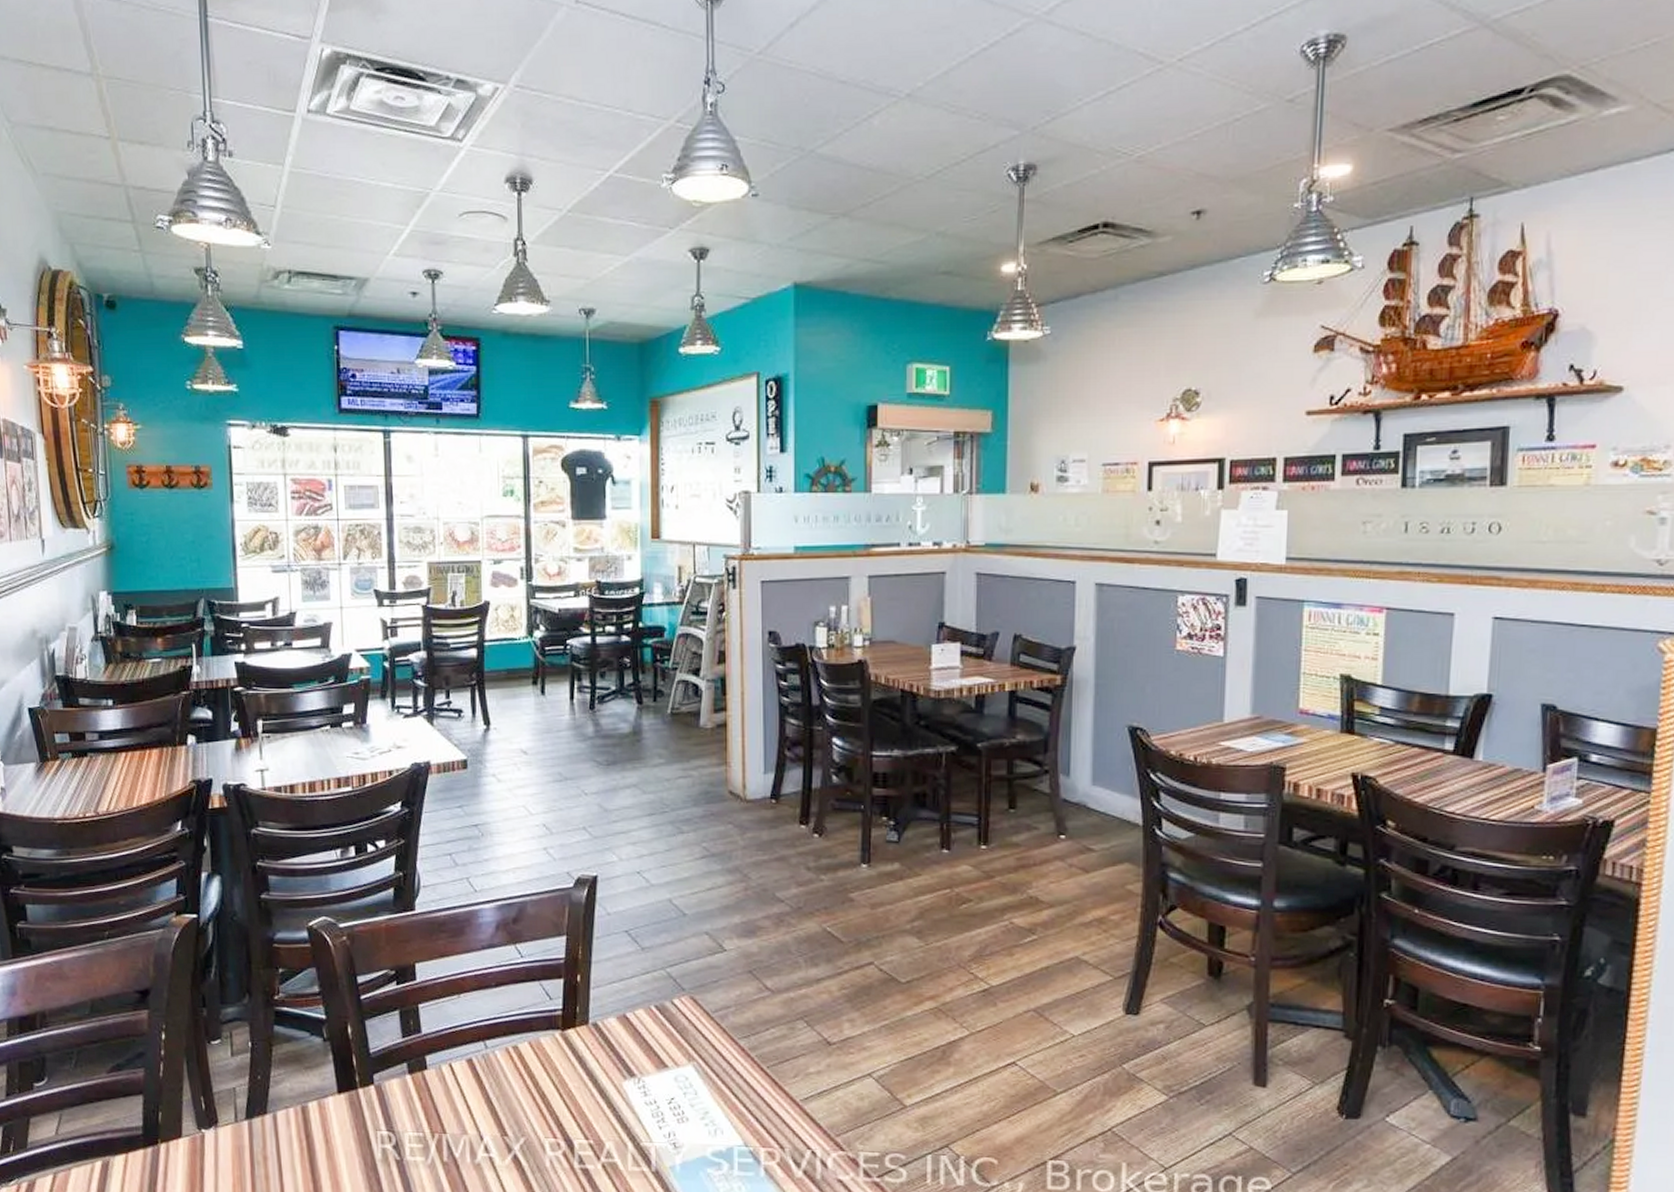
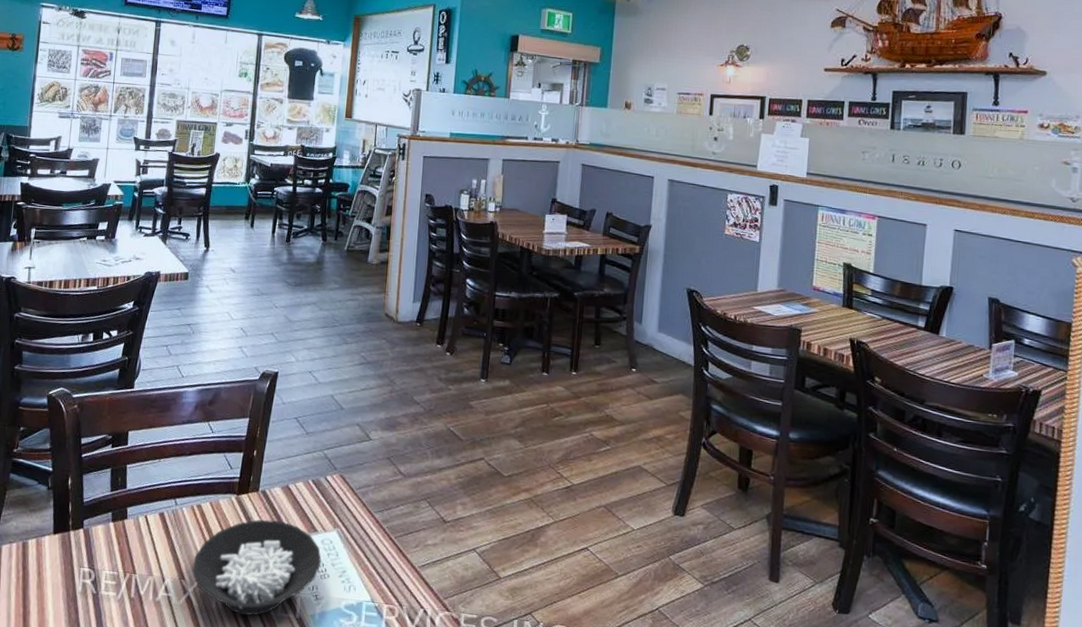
cereal bowl: none [516,1058,676,1173] -> present [192,519,321,616]

